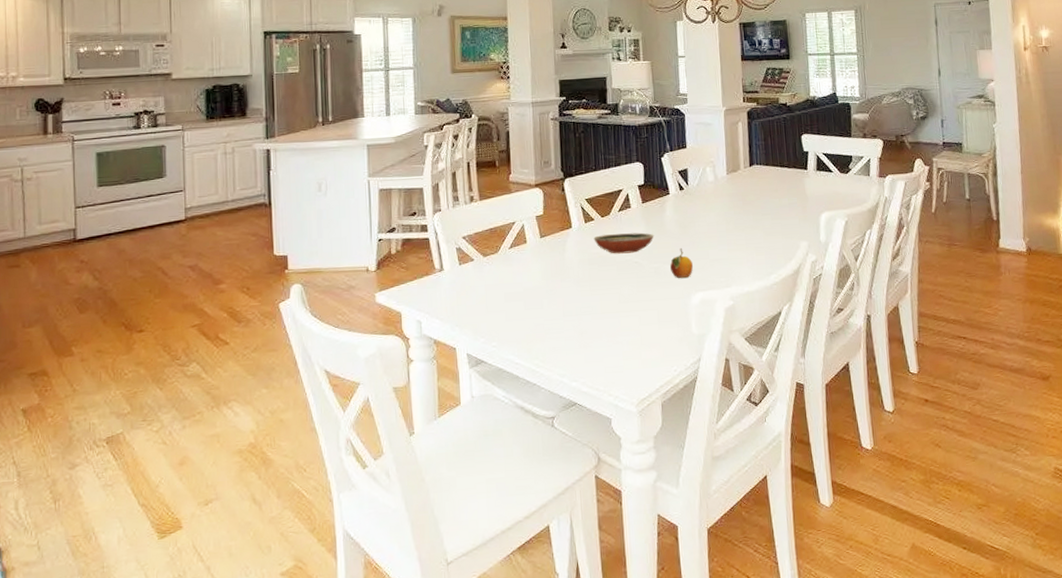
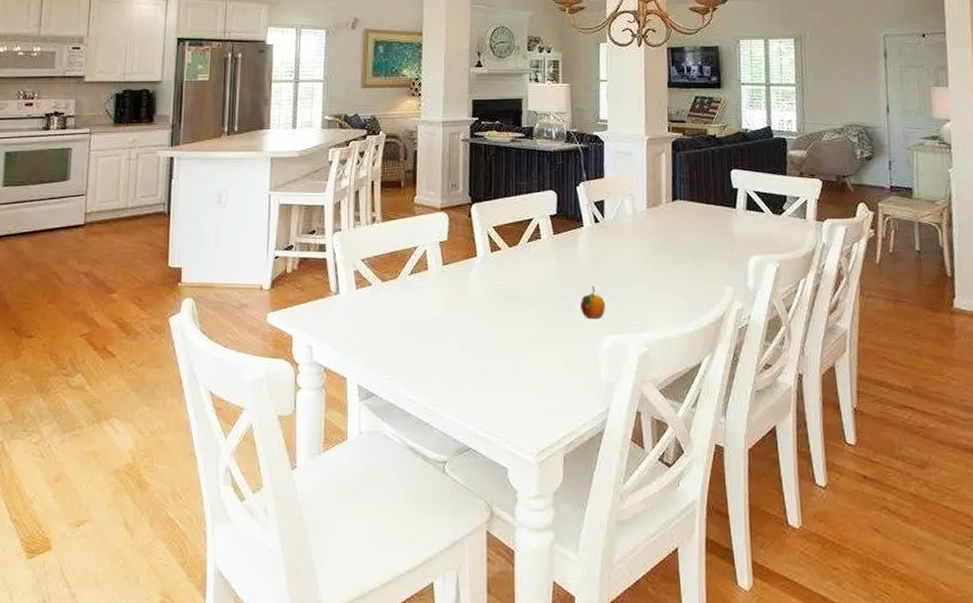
decorative bowl: present [593,232,654,254] -> none [499,266,565,288]

